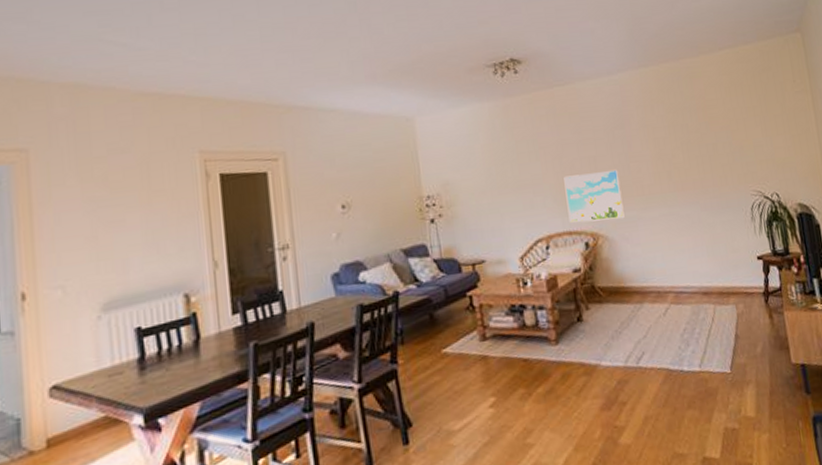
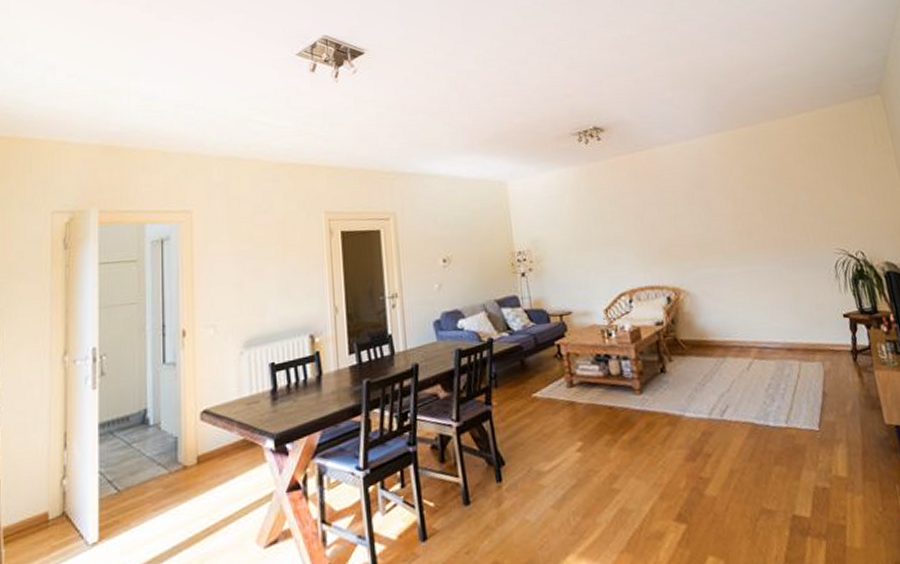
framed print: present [563,169,625,223] -> none [645,228,705,278]

